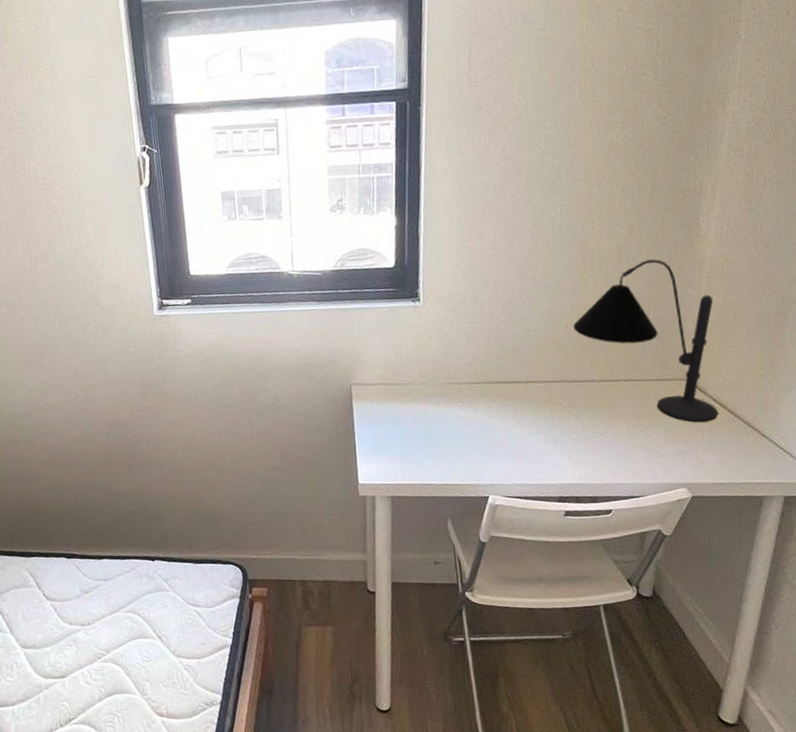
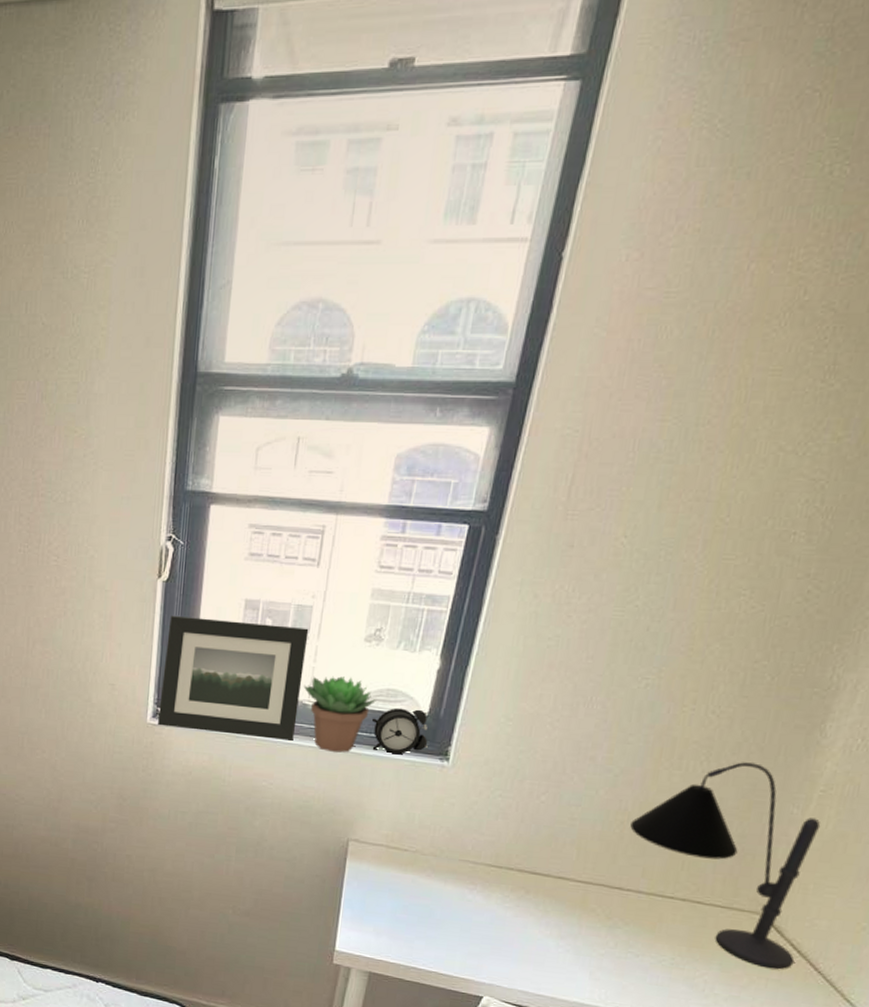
picture frame: none [157,208,287,316] -> present [158,615,309,741]
succulent plant: none [286,244,350,312] -> present [303,676,376,753]
alarm clock: none [350,262,400,304] -> present [372,707,428,755]

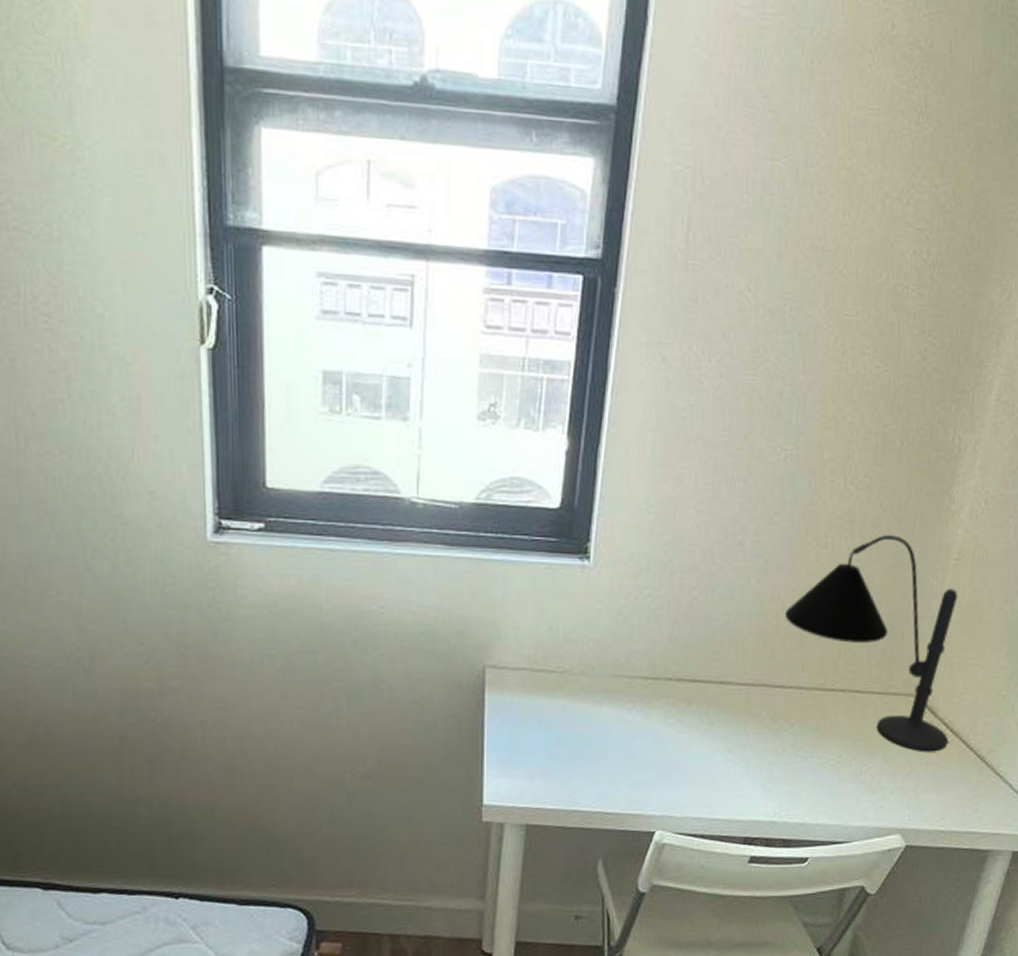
picture frame: present [158,615,309,741] -> none [222,394,408,550]
succulent plant: present [303,676,376,753] -> none [409,465,499,561]
alarm clock: present [372,707,428,755] -> none [497,499,564,557]

